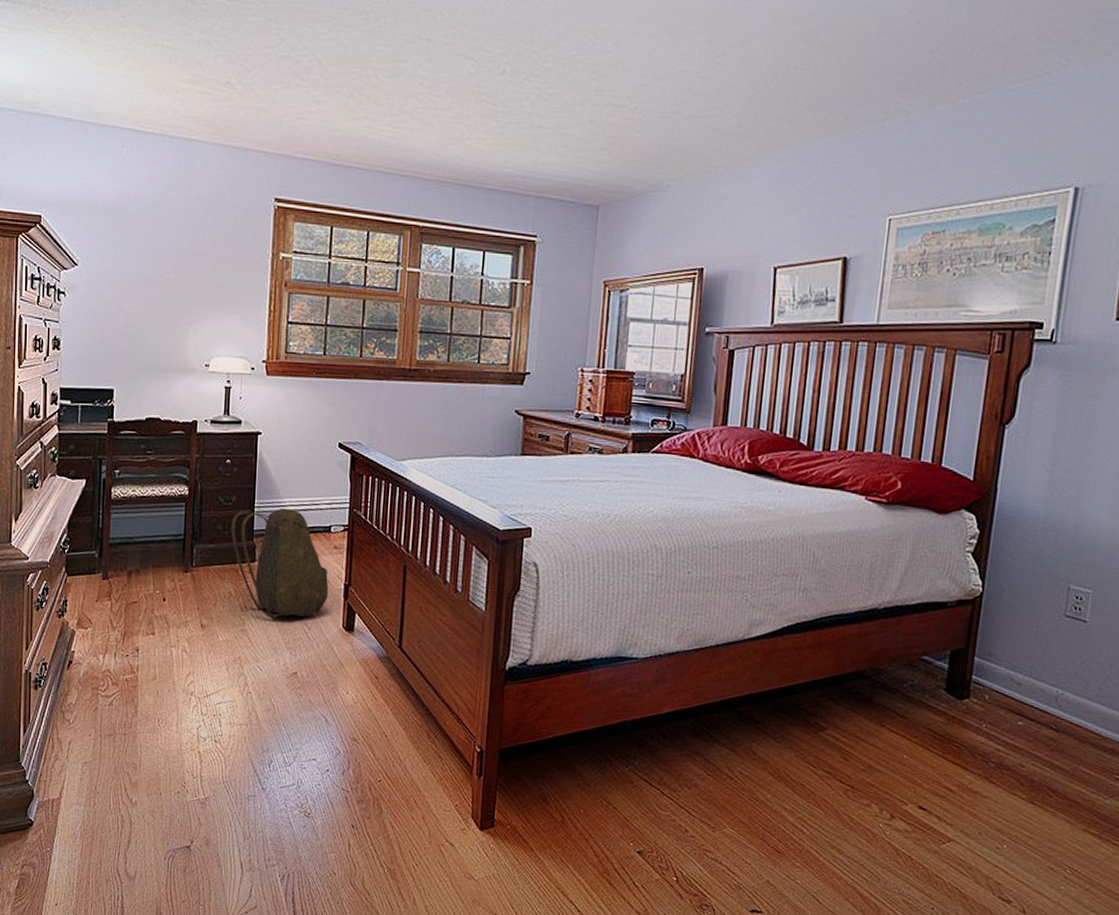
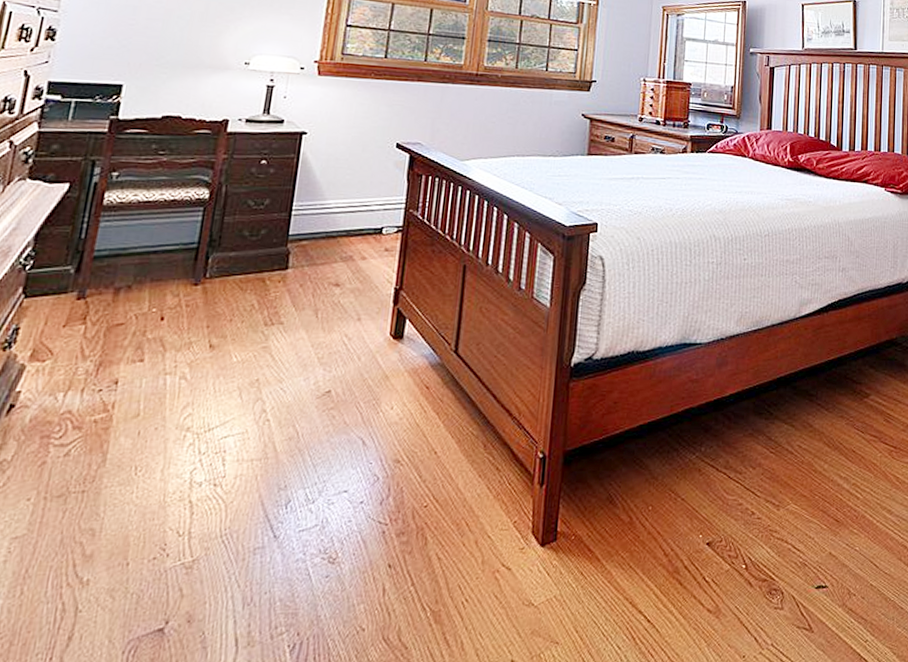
backpack: present [231,508,329,618] -> none [260,210,376,331]

